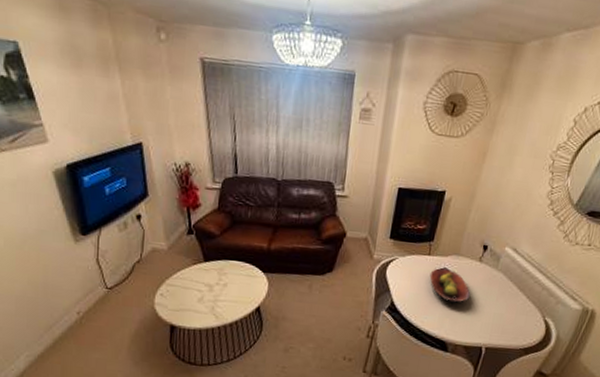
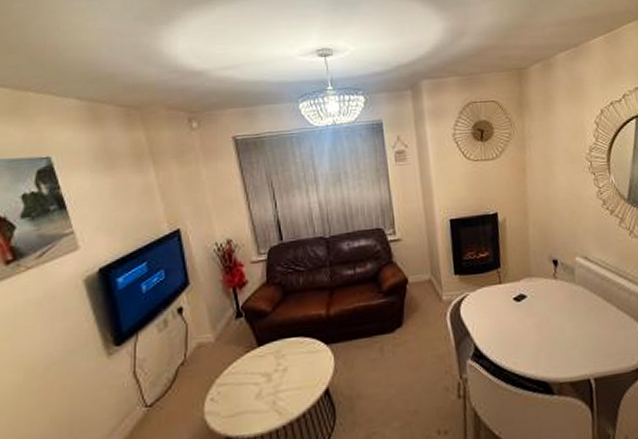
fruit bowl: present [429,268,470,304] -> none [507,294,557,334]

